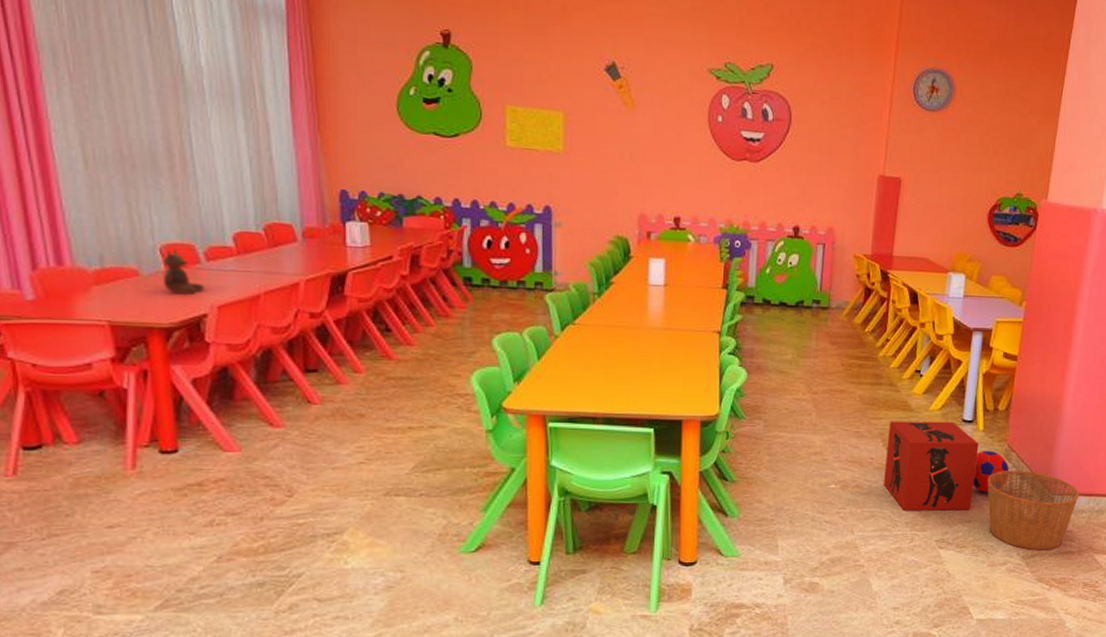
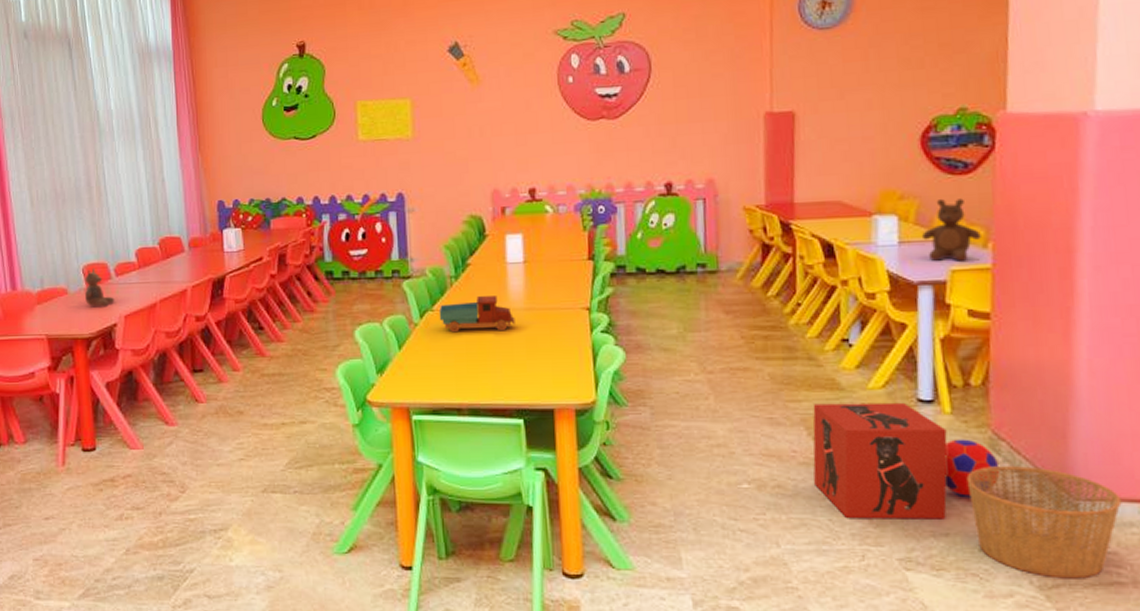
toy truck: none [580,314,653,348] -> present [438,296,515,333]
teddy bear: none [979,265,1019,315] -> present [921,198,981,261]

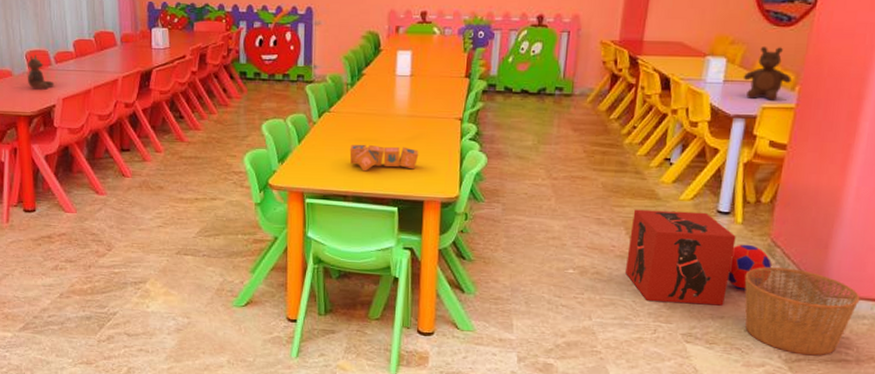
toy truck: present [438,296,515,333] -> none [334,102,399,133]
toy blocks: none [460,345,543,378] -> present [349,144,419,172]

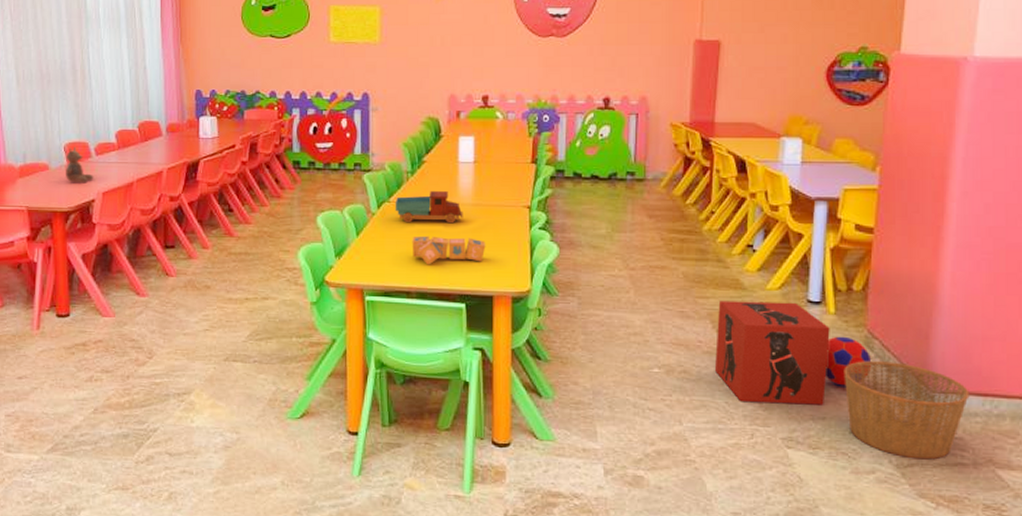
toy truck: none [334,102,399,133] -> present [395,191,463,224]
teddy bear: present [743,47,792,100] -> none [821,127,871,182]

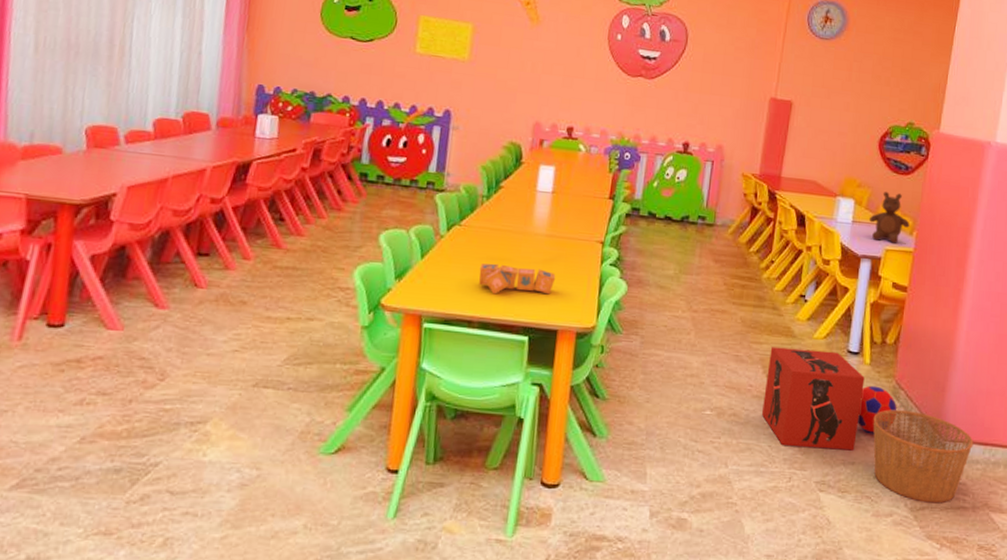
stuffed animal: present [65,146,94,184] -> none [82,130,120,174]
toy truck: present [395,191,463,224] -> none [465,218,536,253]
teddy bear: none [821,127,871,182] -> present [868,192,910,243]

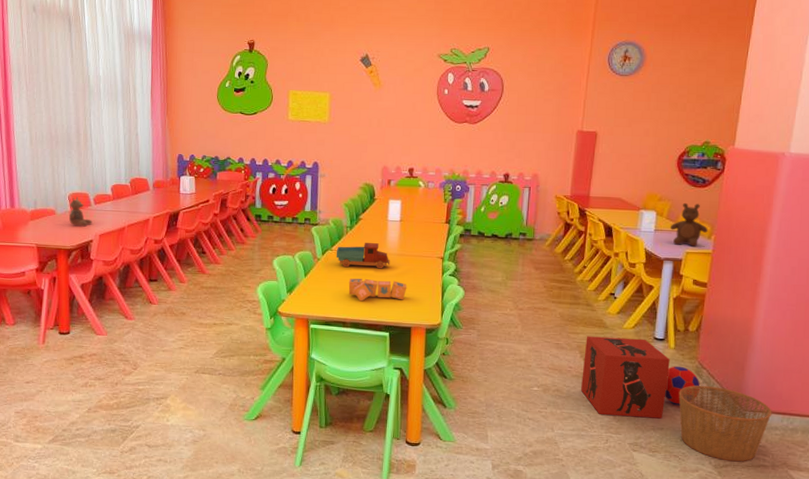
stuffed animal: none [82,130,120,174] -> present [68,196,93,227]
toy truck: none [465,218,536,253] -> present [336,243,390,269]

